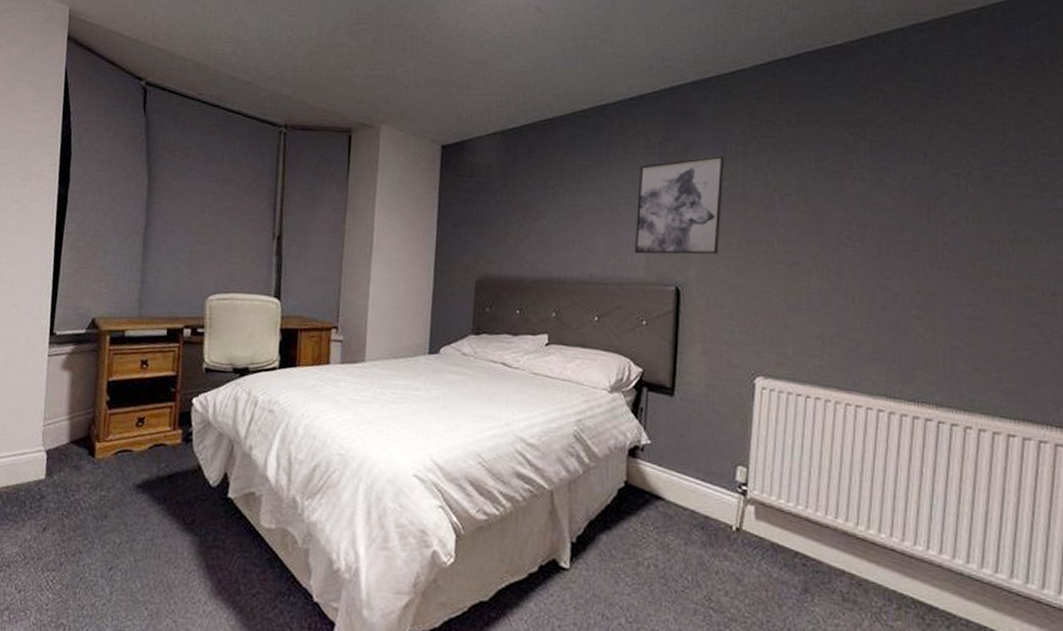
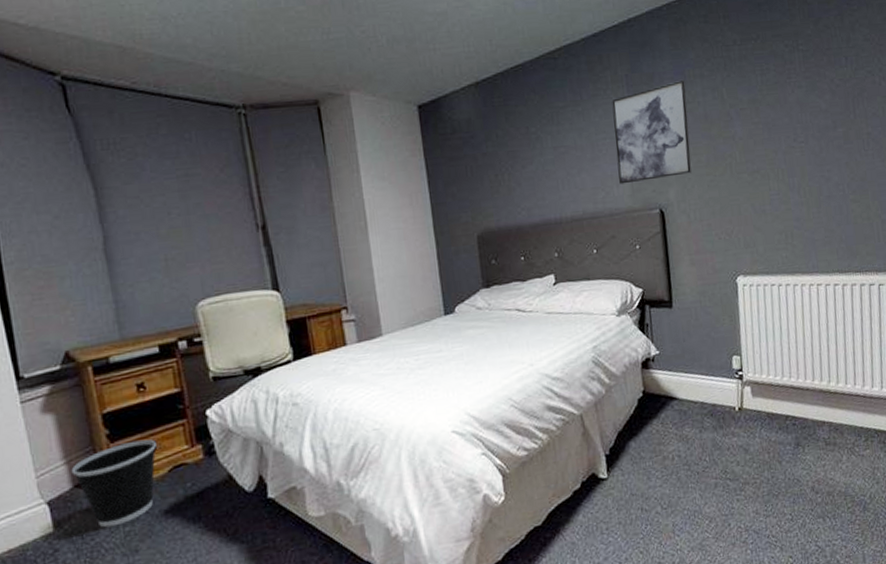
wastebasket: none [71,412,145,488] -> present [71,439,156,528]

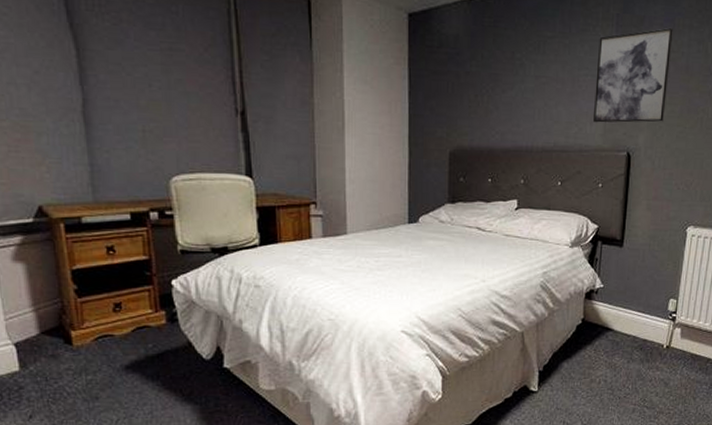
wastebasket: present [71,439,156,528] -> none [39,298,122,374]

